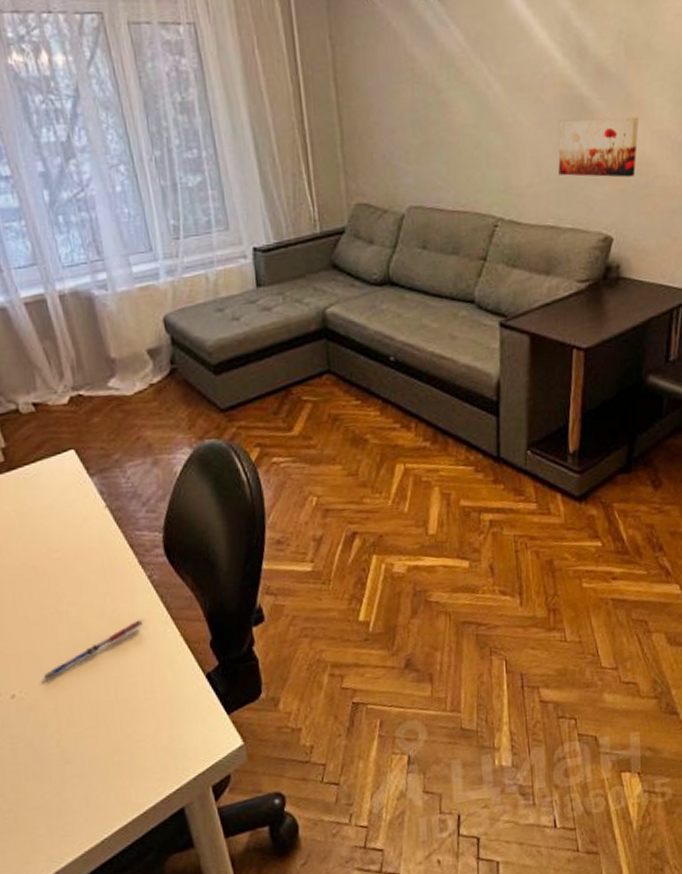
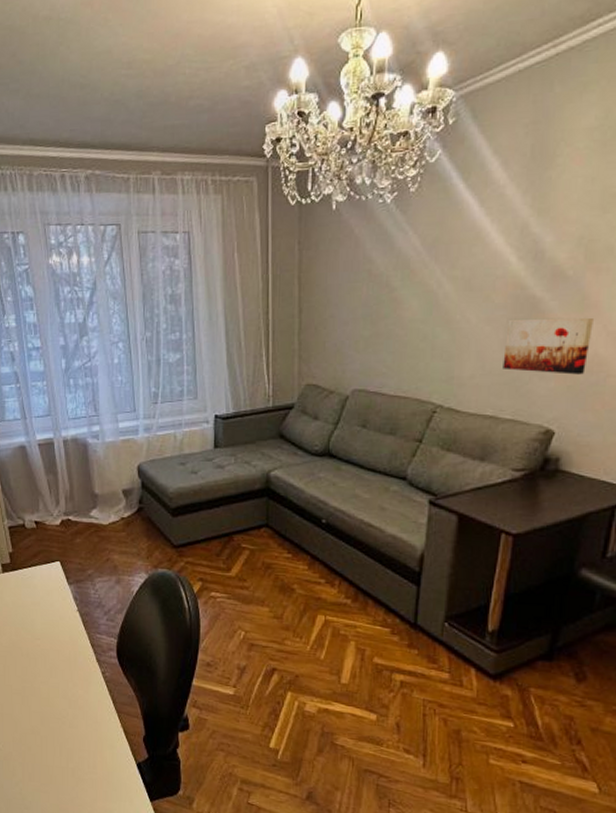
pen: present [43,619,142,681] -> none [17,706,93,739]

